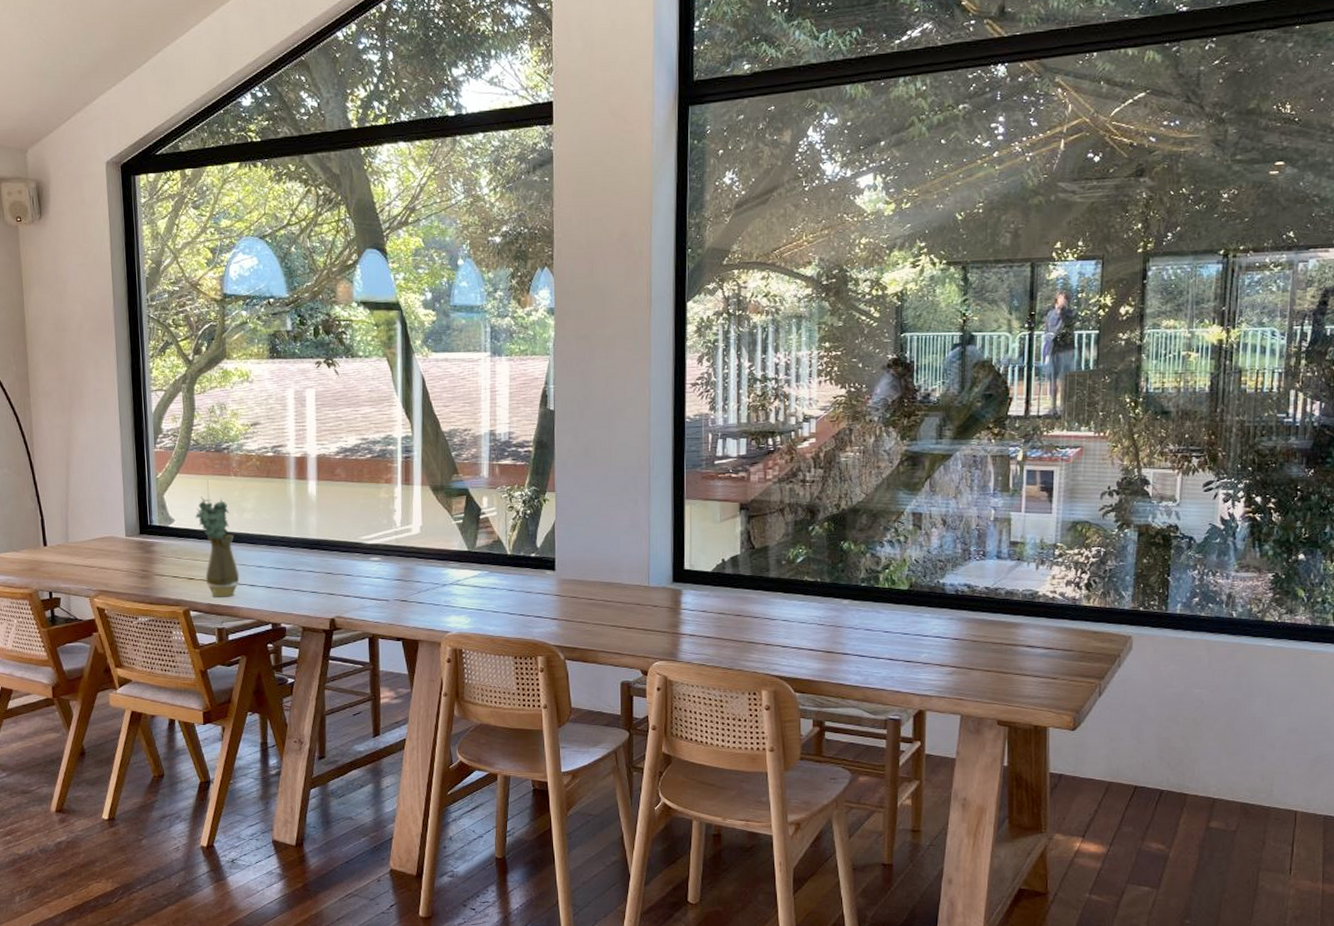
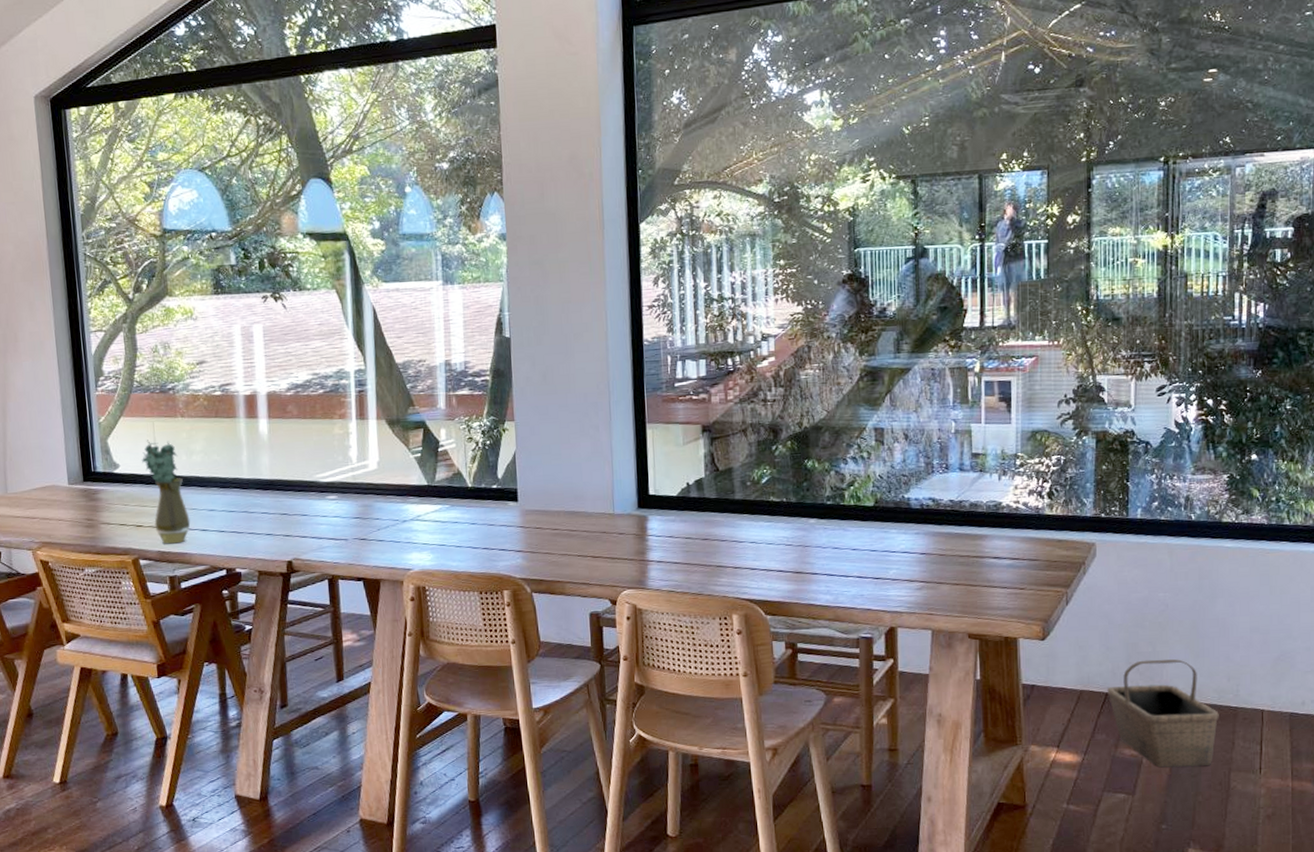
basket: none [1136,755,1251,863] -> present [1107,659,1219,768]

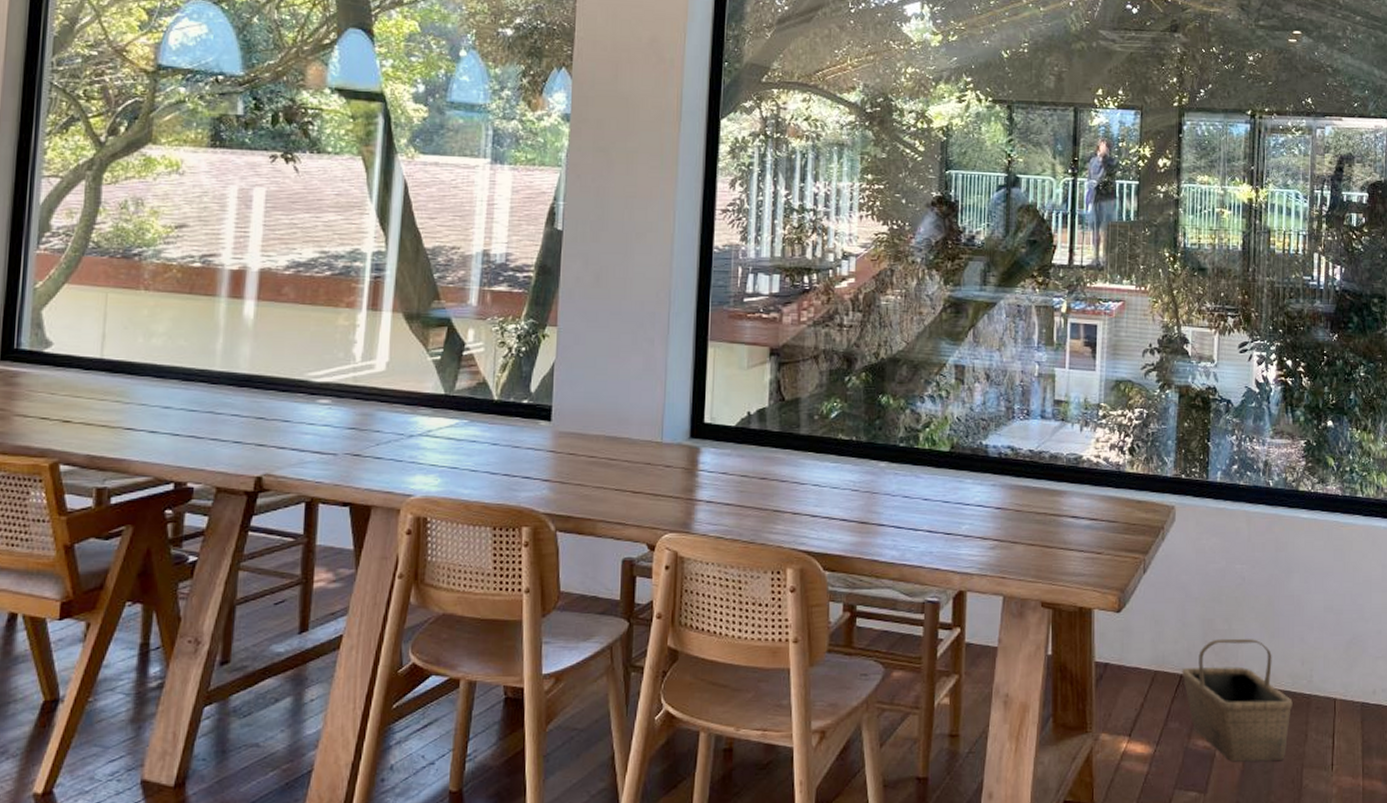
vase: present [142,440,191,544] -> none [84,314,137,447]

